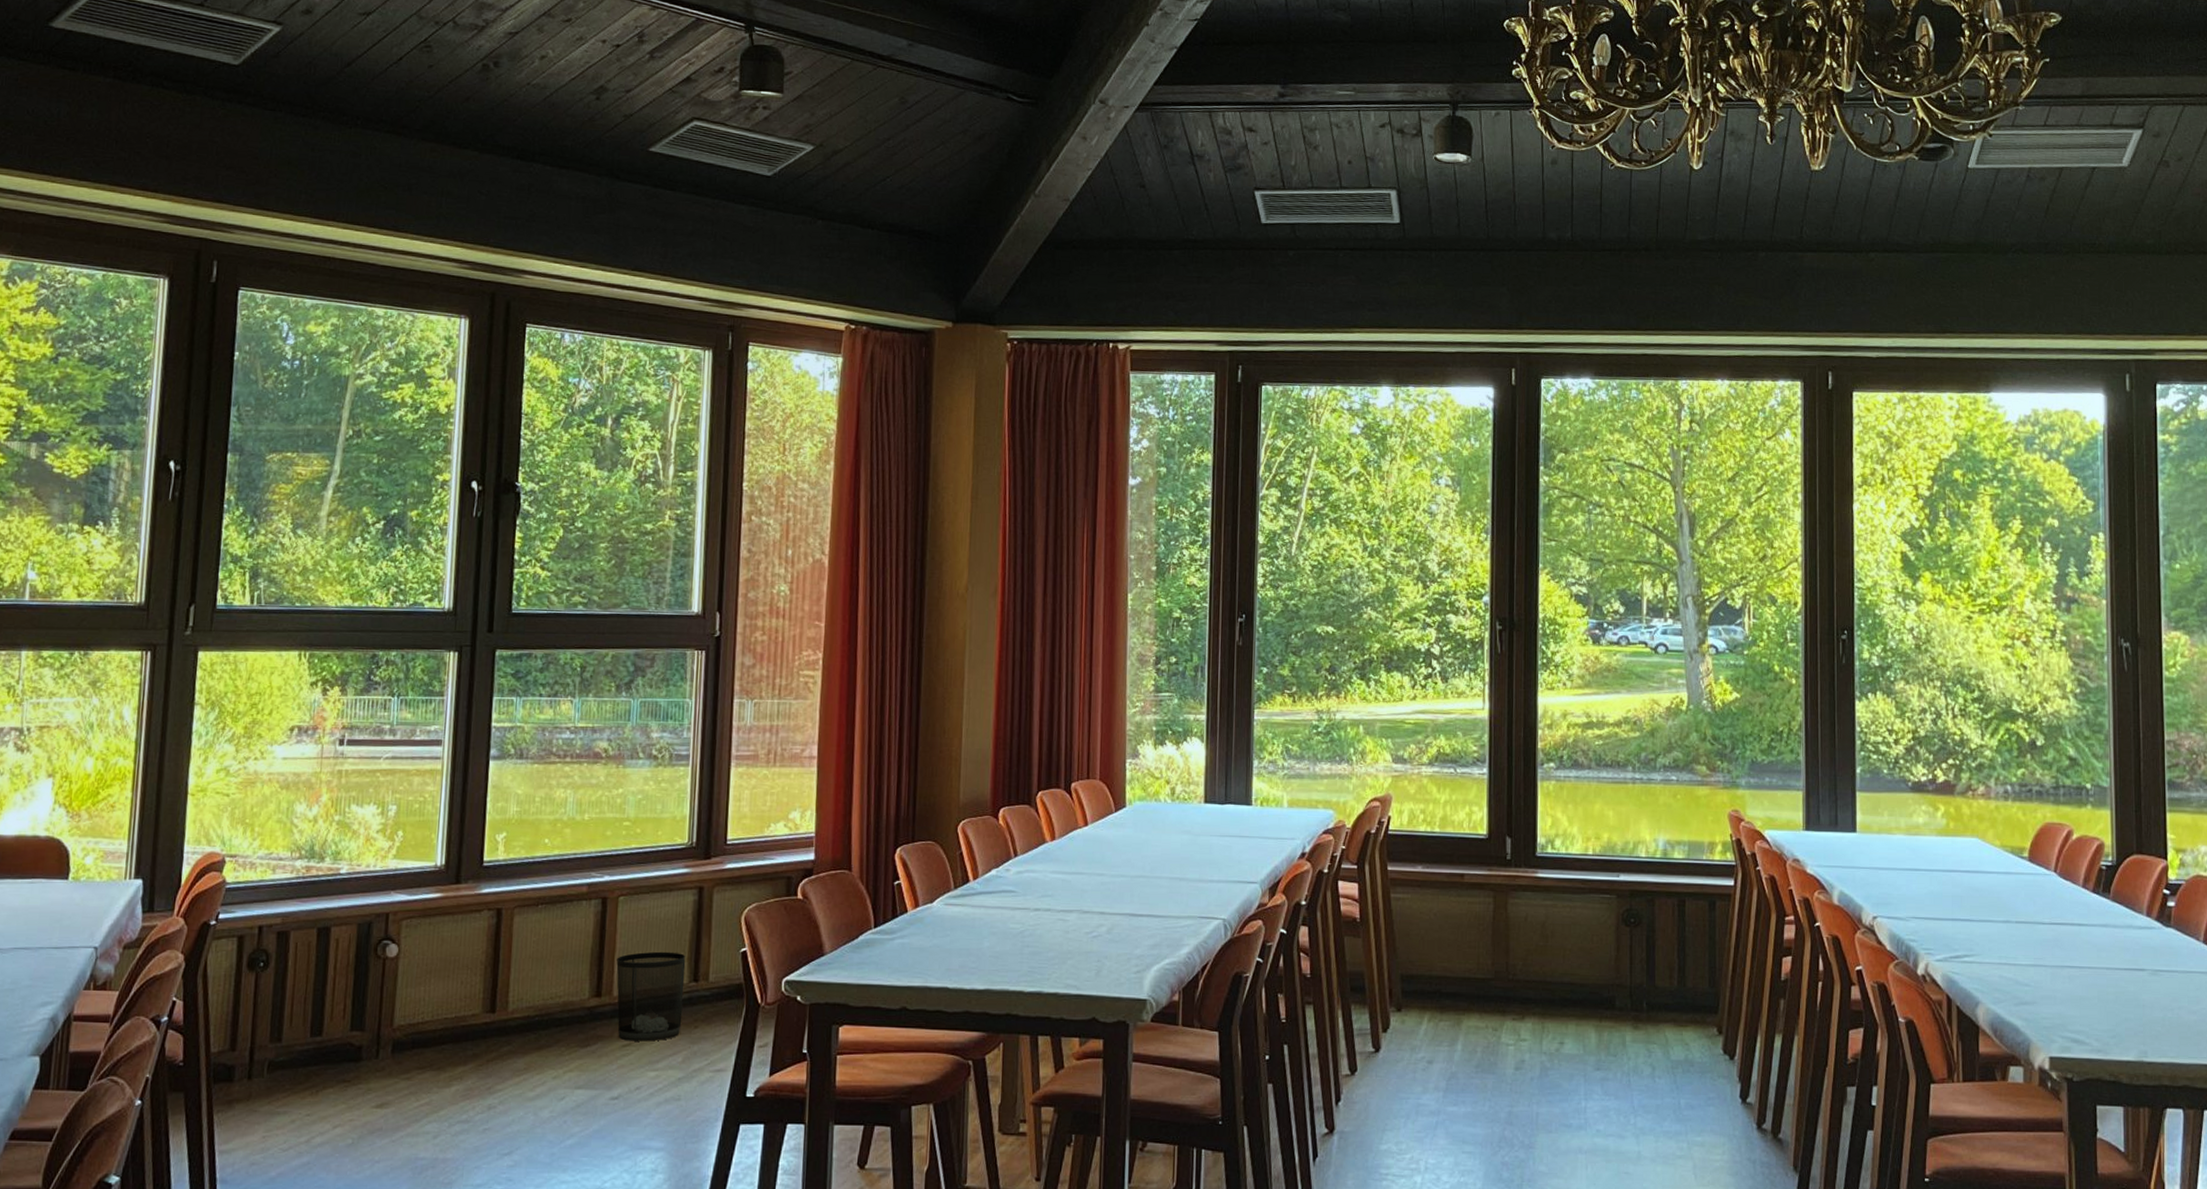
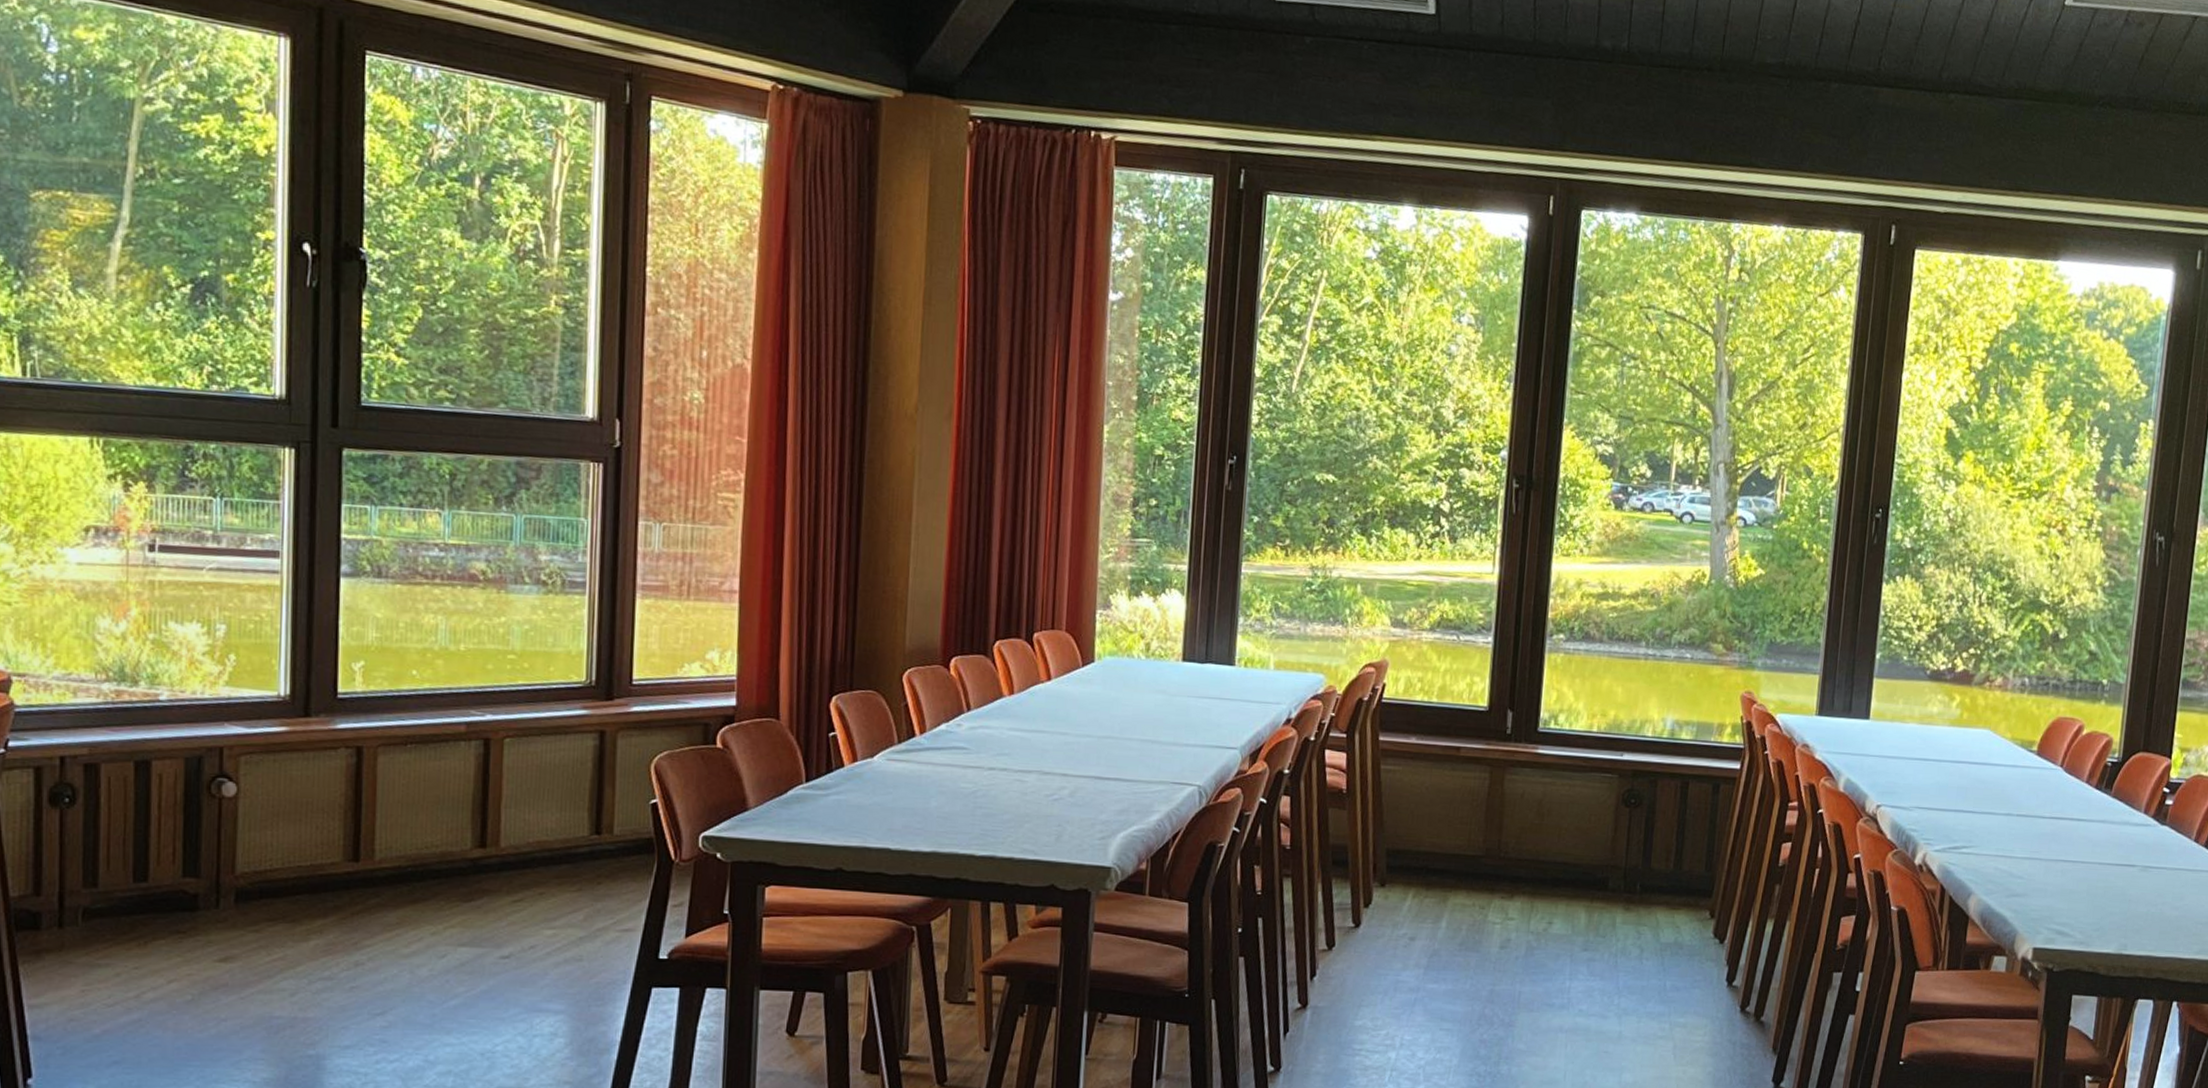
waste bin: present [616,951,686,1042] -> none [503,800,586,898]

